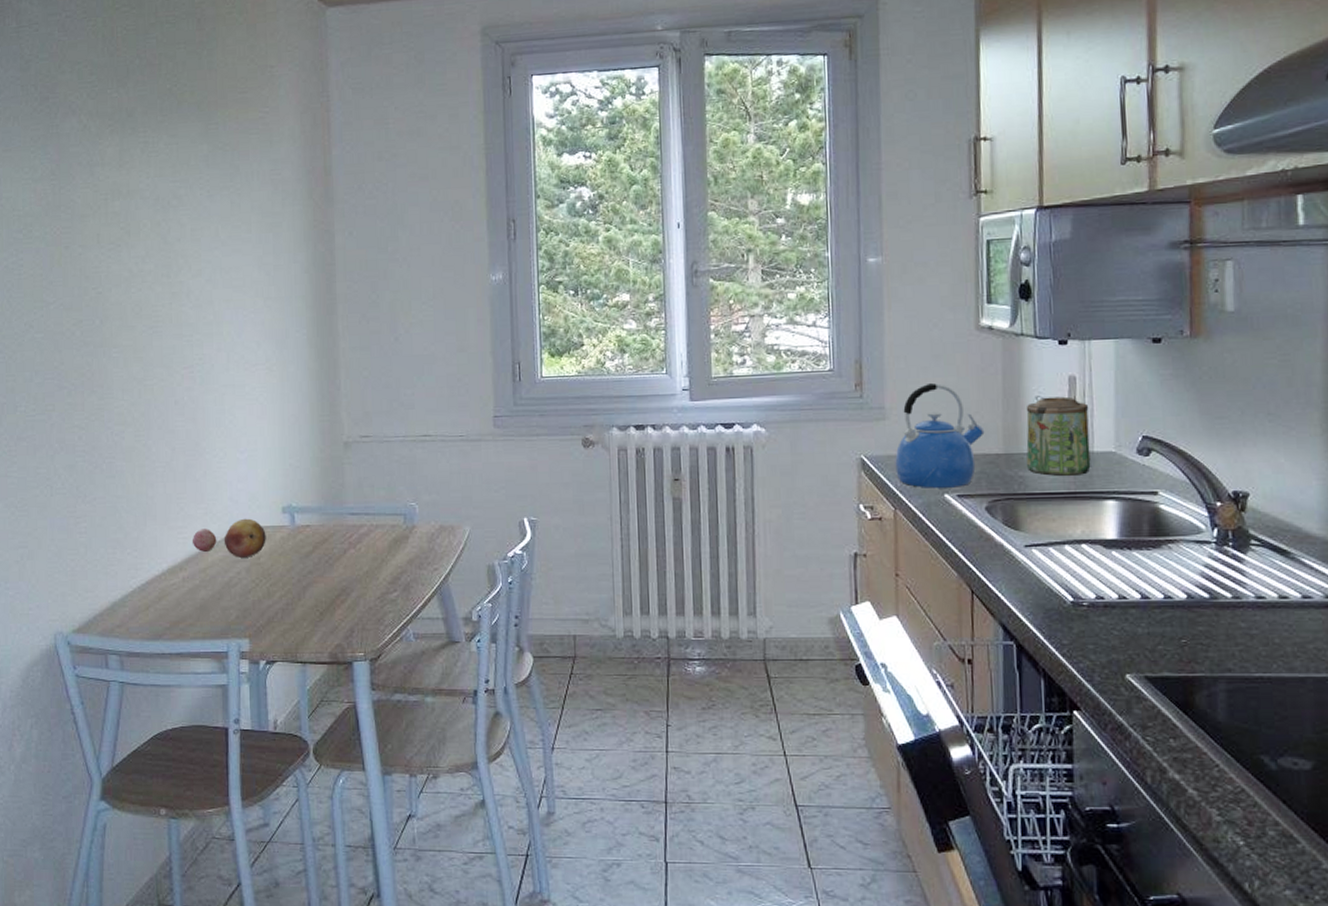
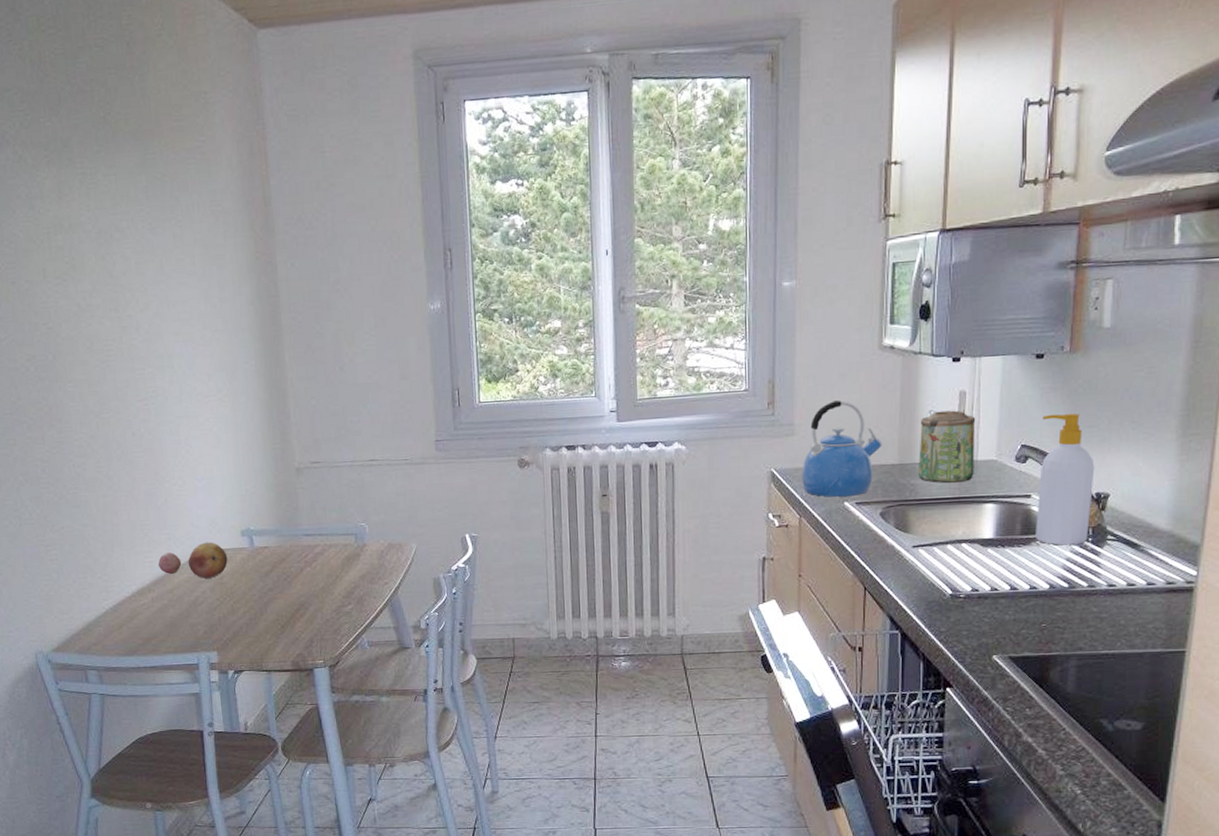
soap bottle: none [1165,402,1230,550] -> present [1036,413,1095,546]

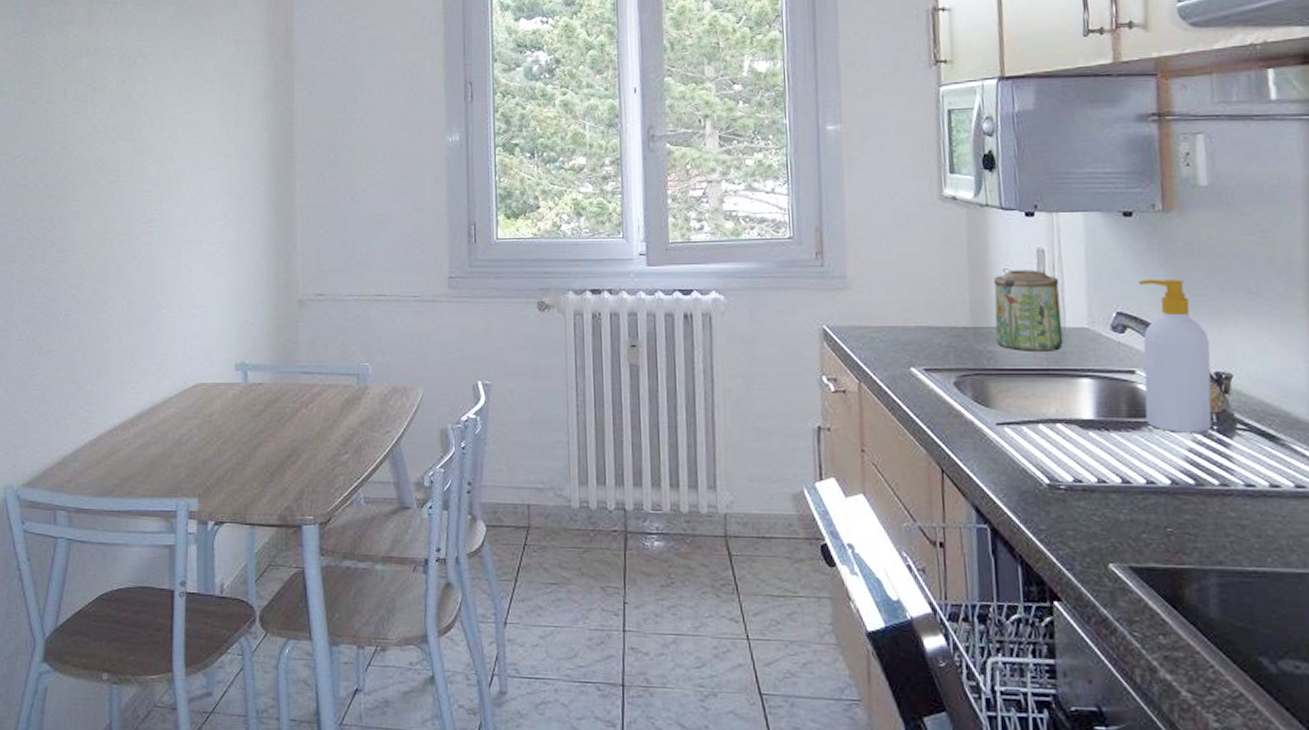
fruit: present [158,552,182,574] -> none [145,384,170,407]
fruit: present [188,542,228,578] -> none [176,374,219,414]
kettle: present [802,399,882,497] -> none [858,252,951,361]

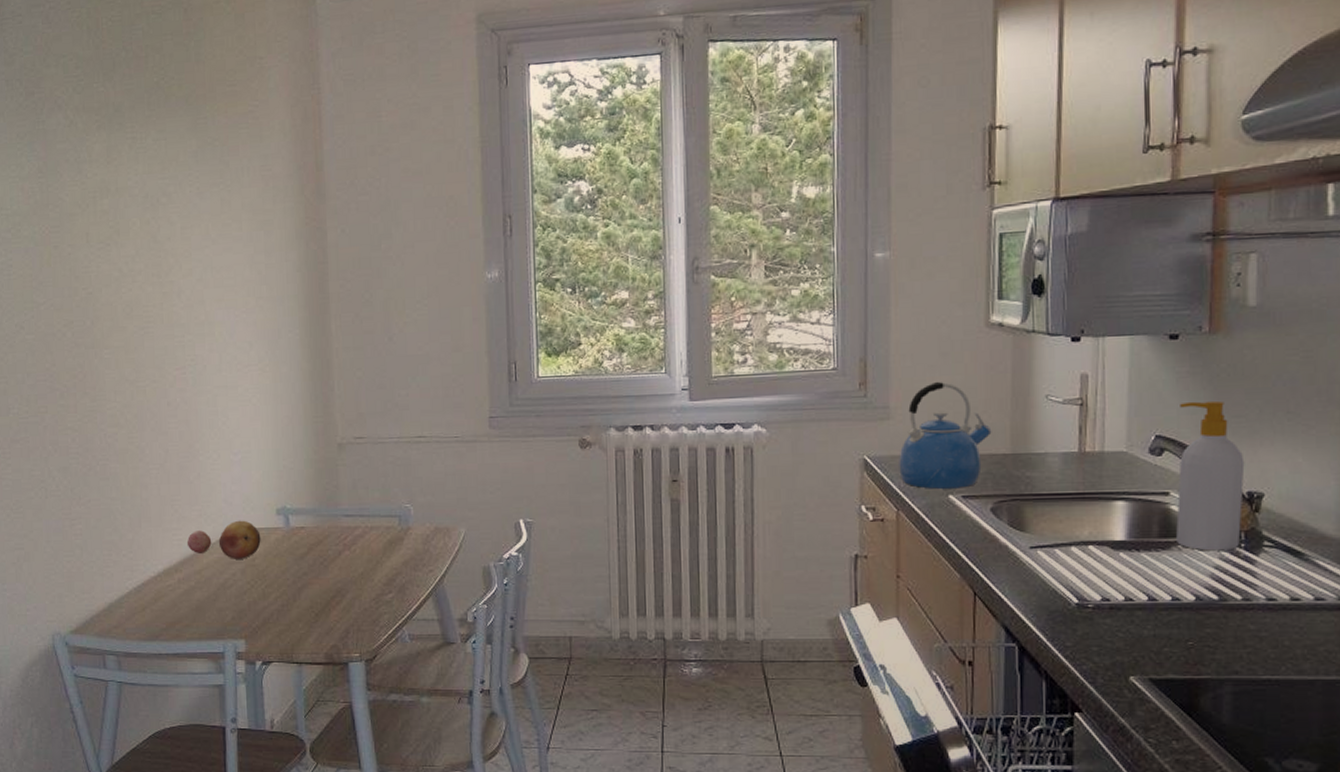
fruit: none [145,384,170,407] -> present [187,530,212,553]
fruit: none [176,374,219,414] -> present [218,520,261,559]
kettle: none [858,252,951,361] -> present [899,381,992,489]
canister: present [993,269,1064,353] -> none [1034,395,1101,477]

